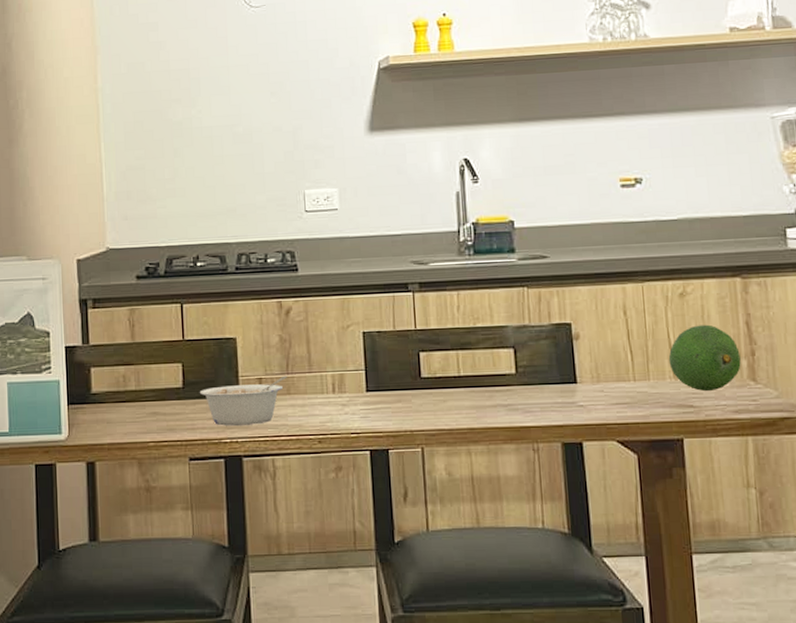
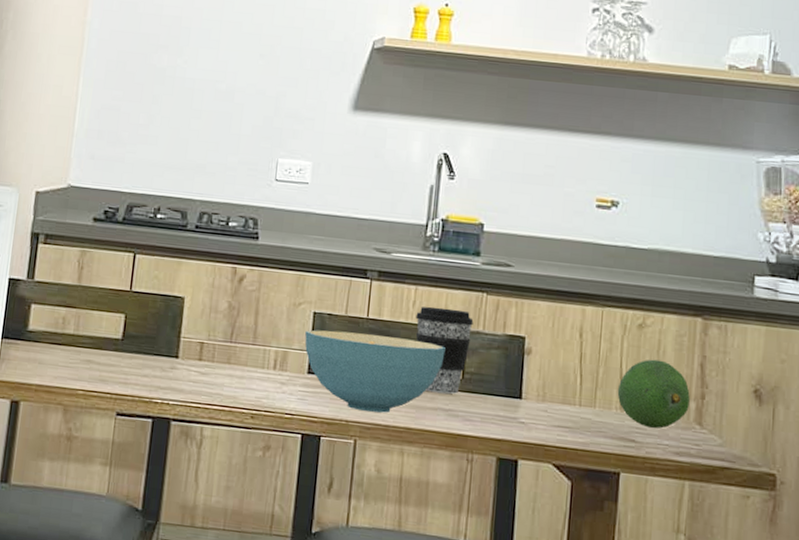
legume: present [199,375,287,427] -> none [137,343,230,390]
cereal bowl: none [358,343,496,419] -> present [305,330,445,413]
coffee cup: none [462,307,519,391] -> present [415,306,474,394]

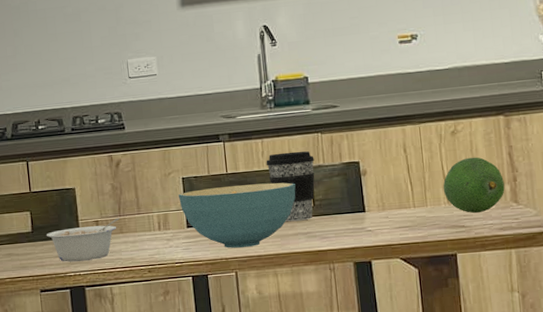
legume: none [137,343,230,390] -> present [46,217,120,262]

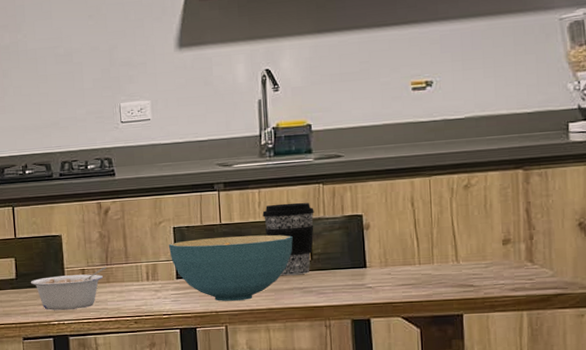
fruit: present [443,157,505,213] -> none [452,213,520,272]

